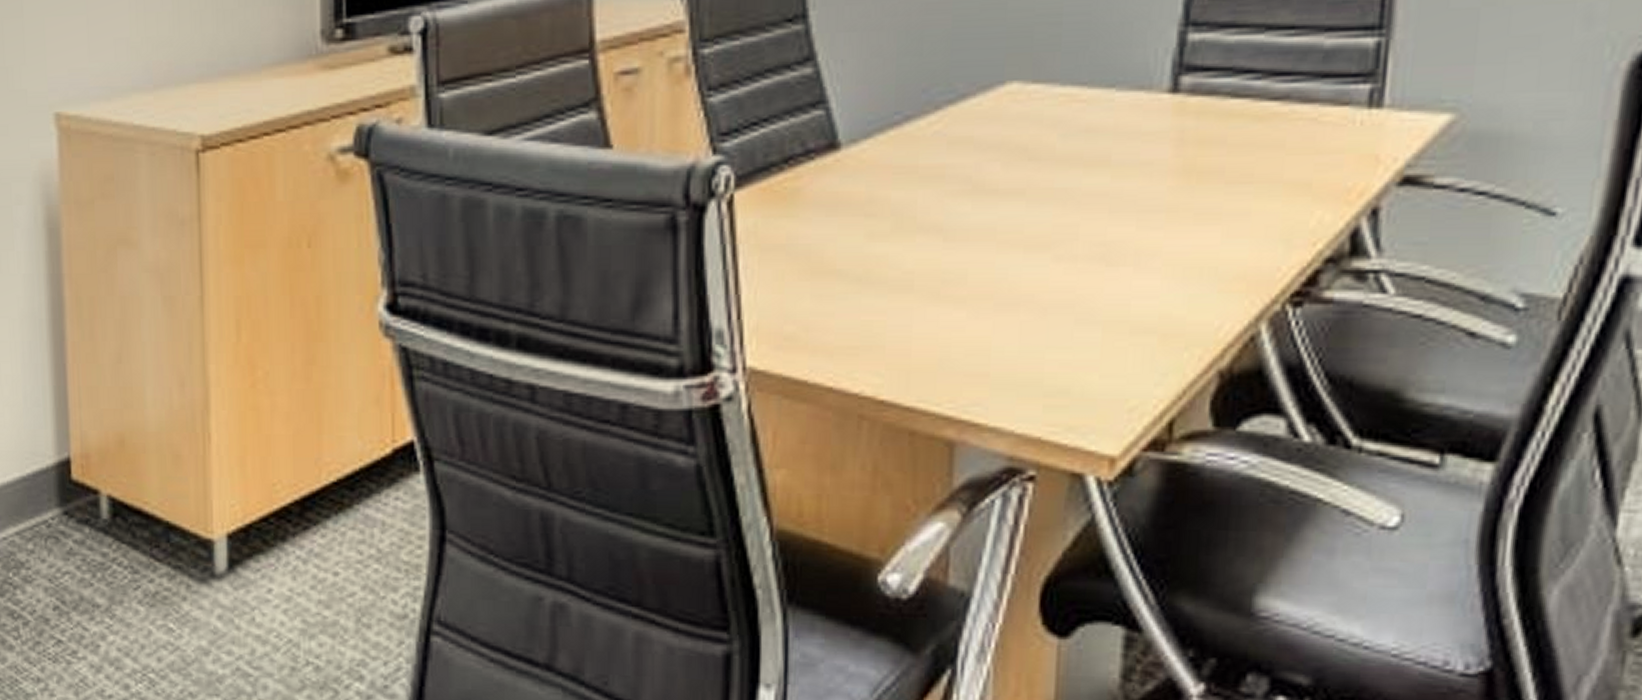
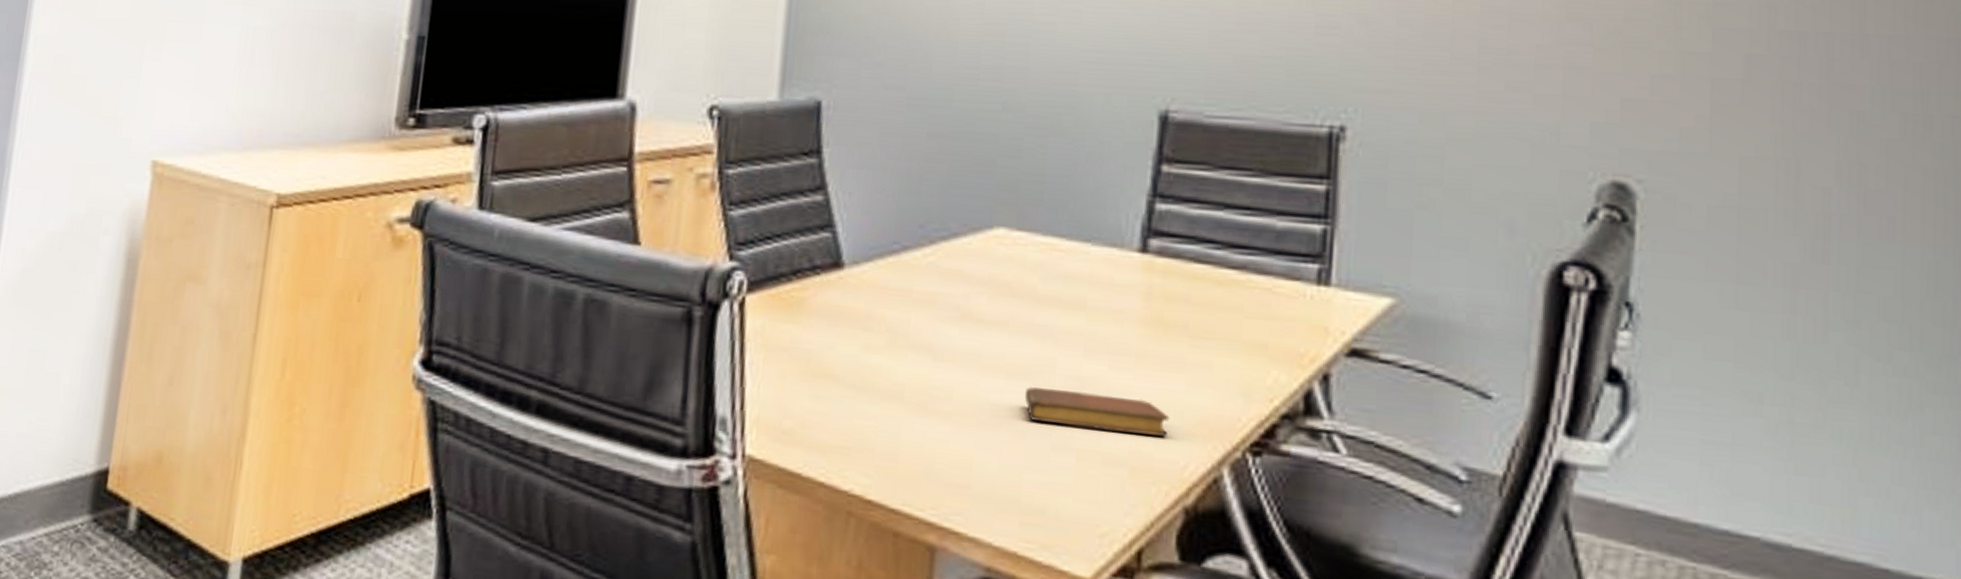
notebook: none [1044,258,1204,298] -> present [1024,387,1170,437]

